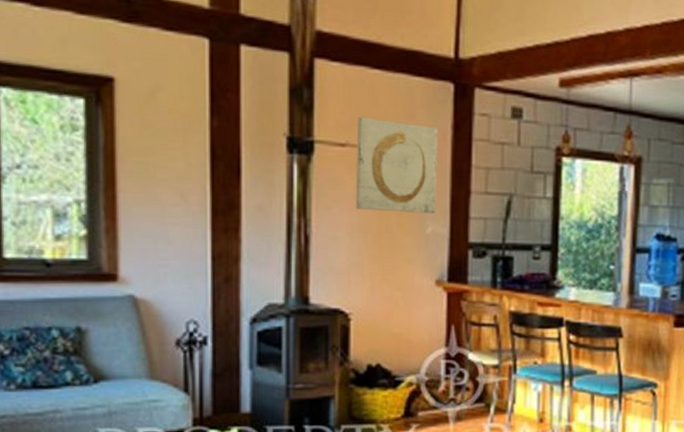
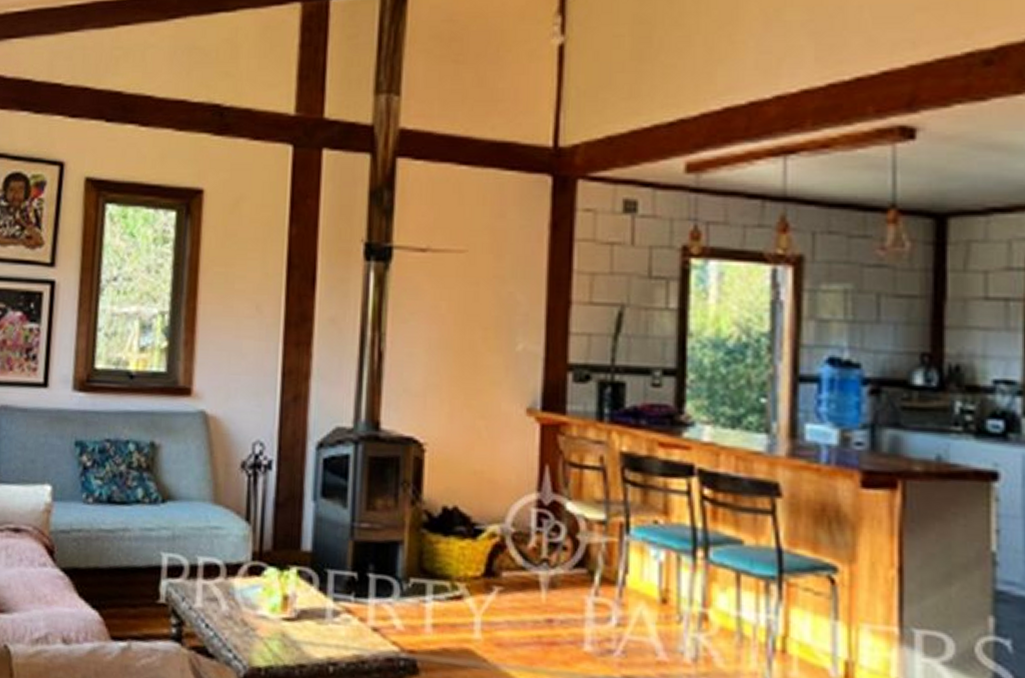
wall art: present [356,117,437,213] -> none [436,219,532,327]

